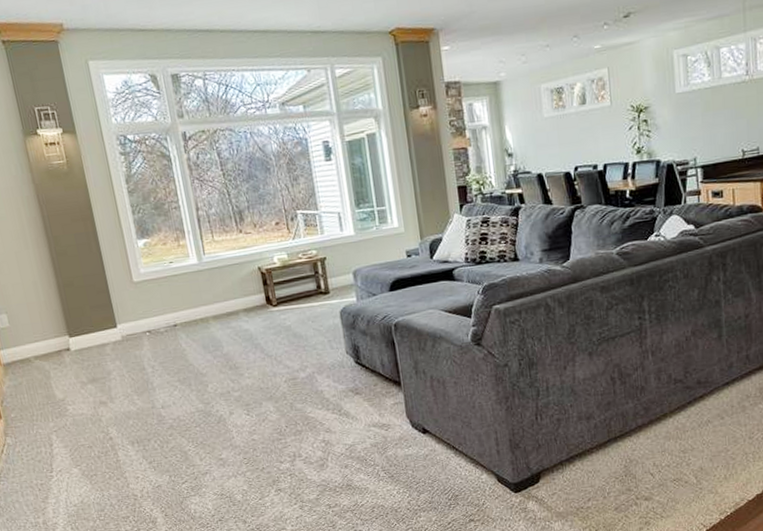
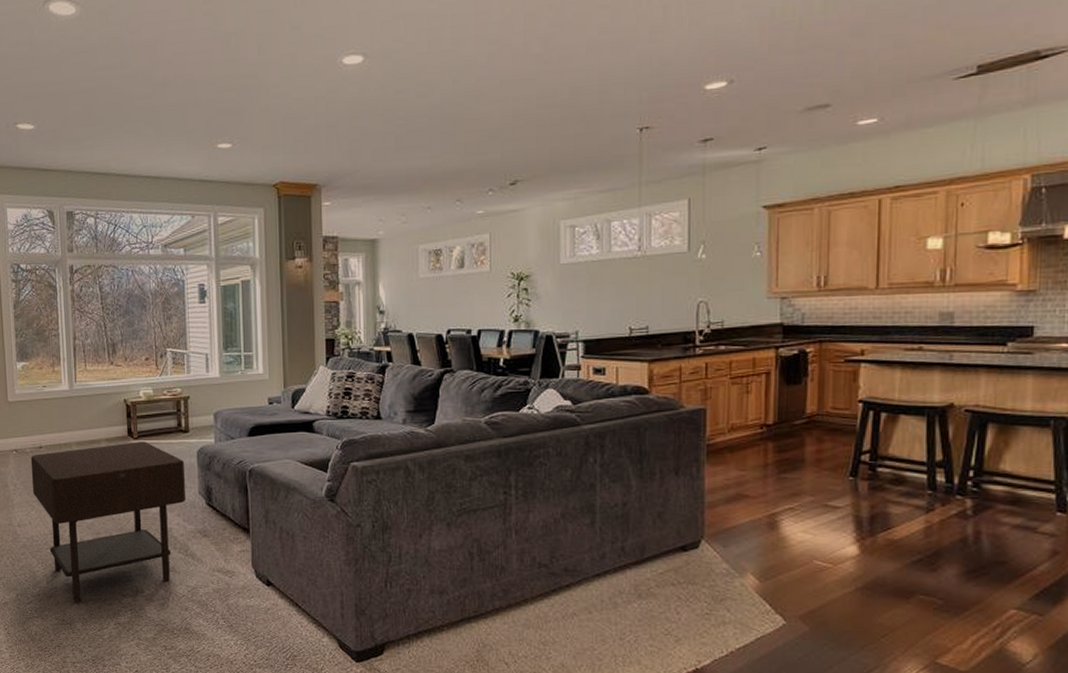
side table: none [165,307,334,475] -> present [30,442,187,602]

